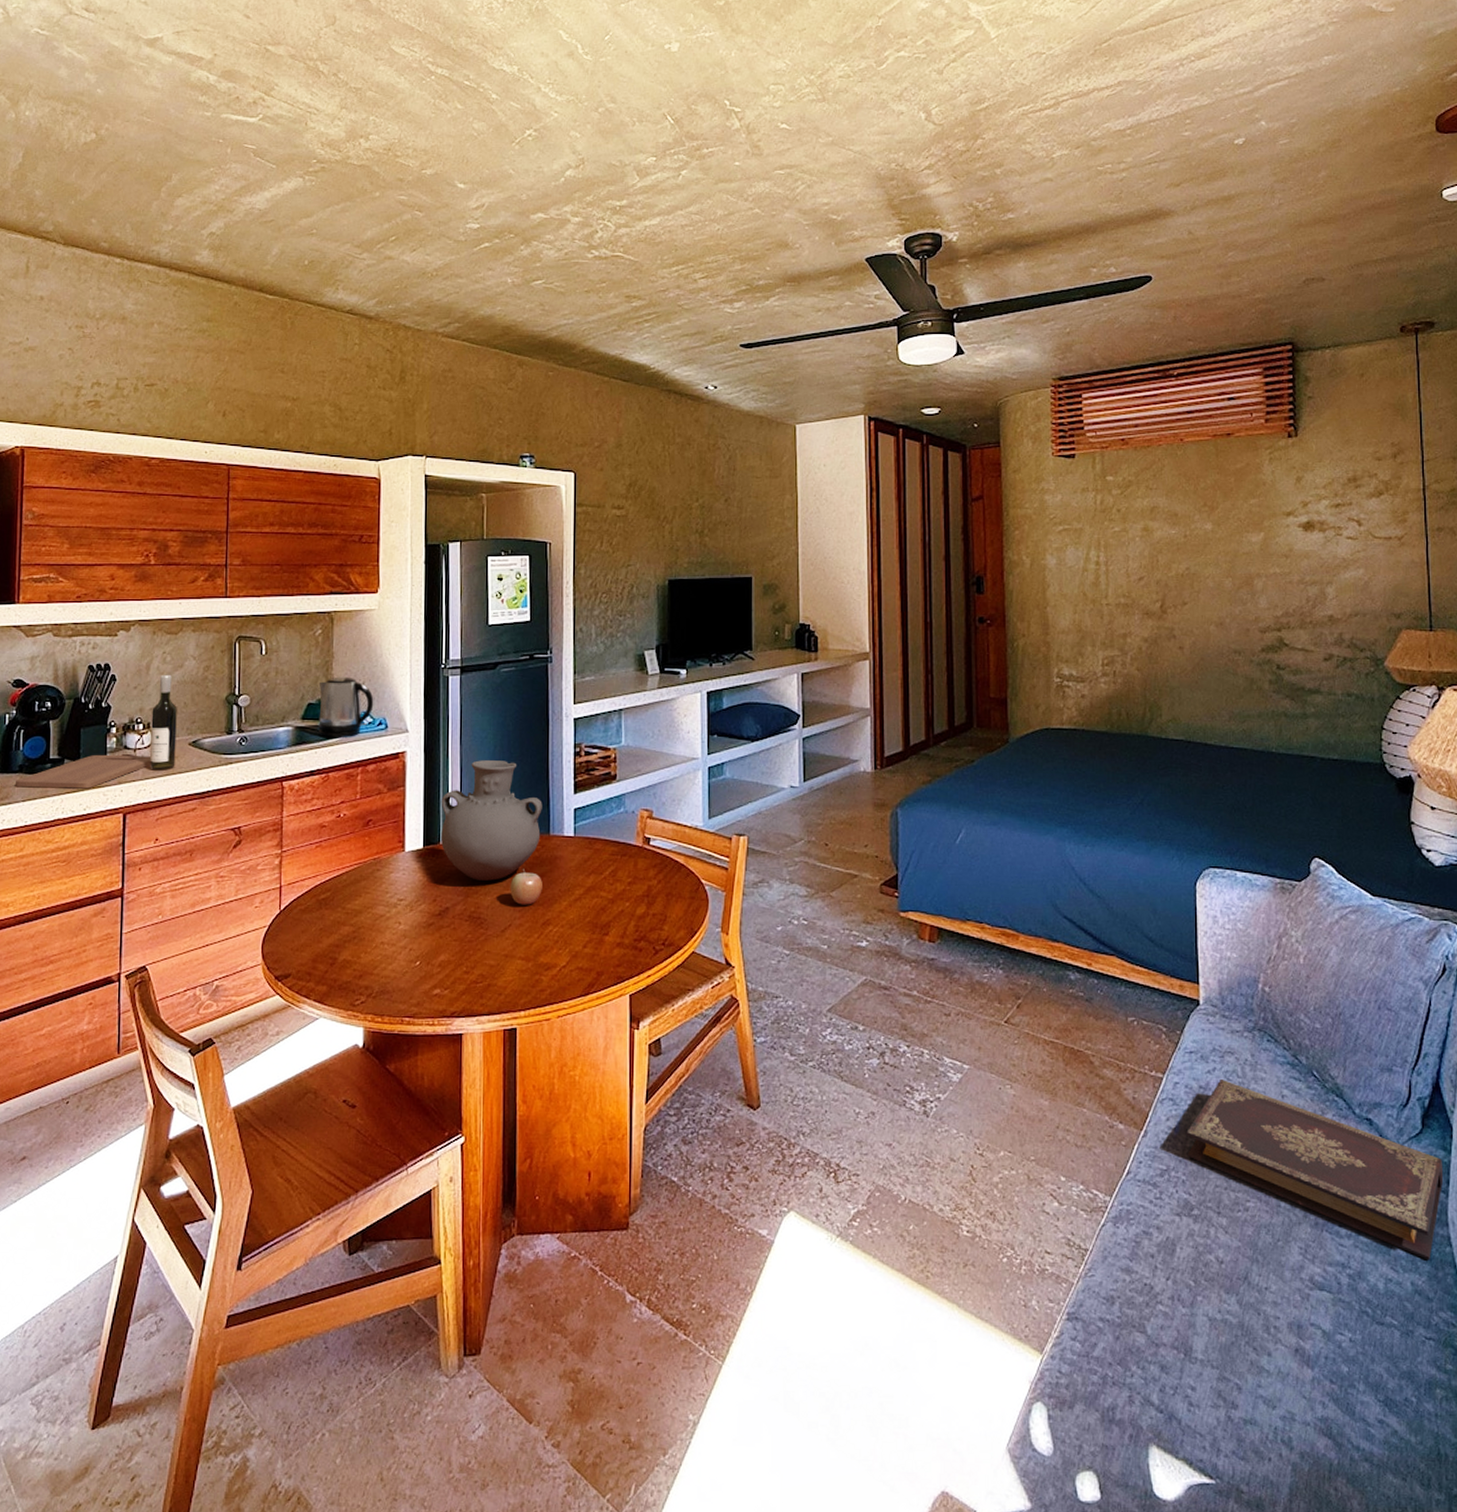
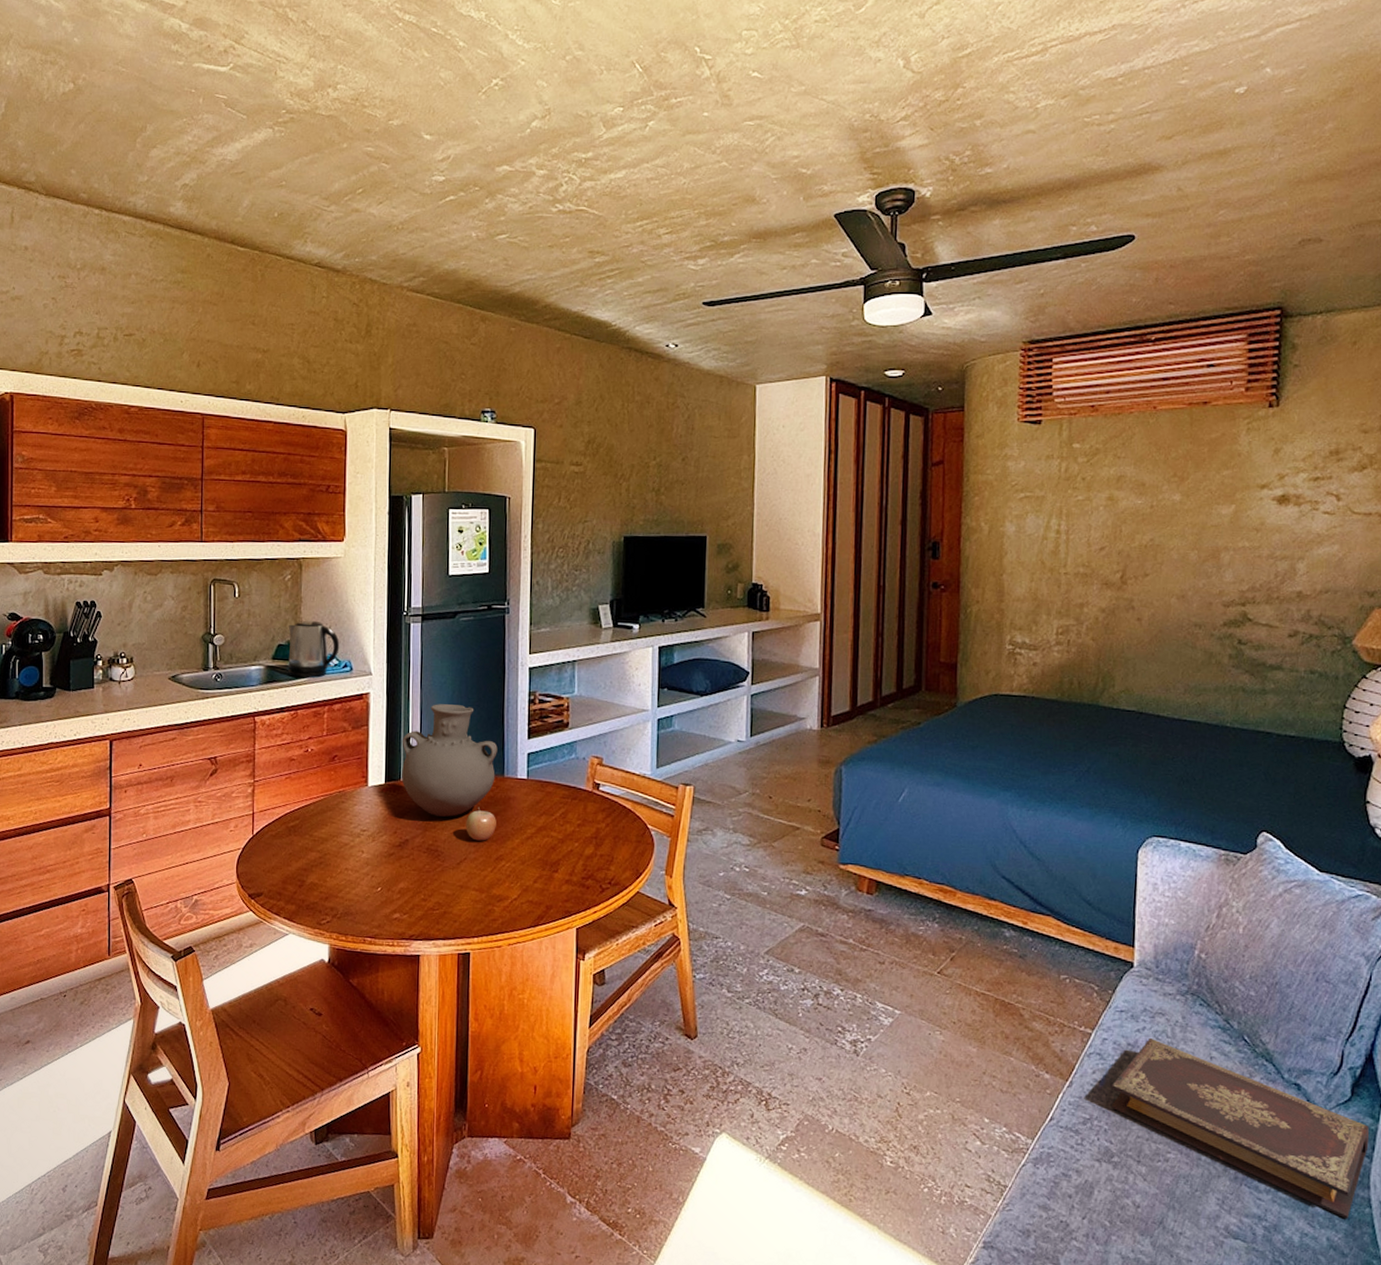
cutting board: present [16,754,152,789] -> none [13,684,135,716]
bottle: present [150,674,177,771] -> none [133,612,158,702]

